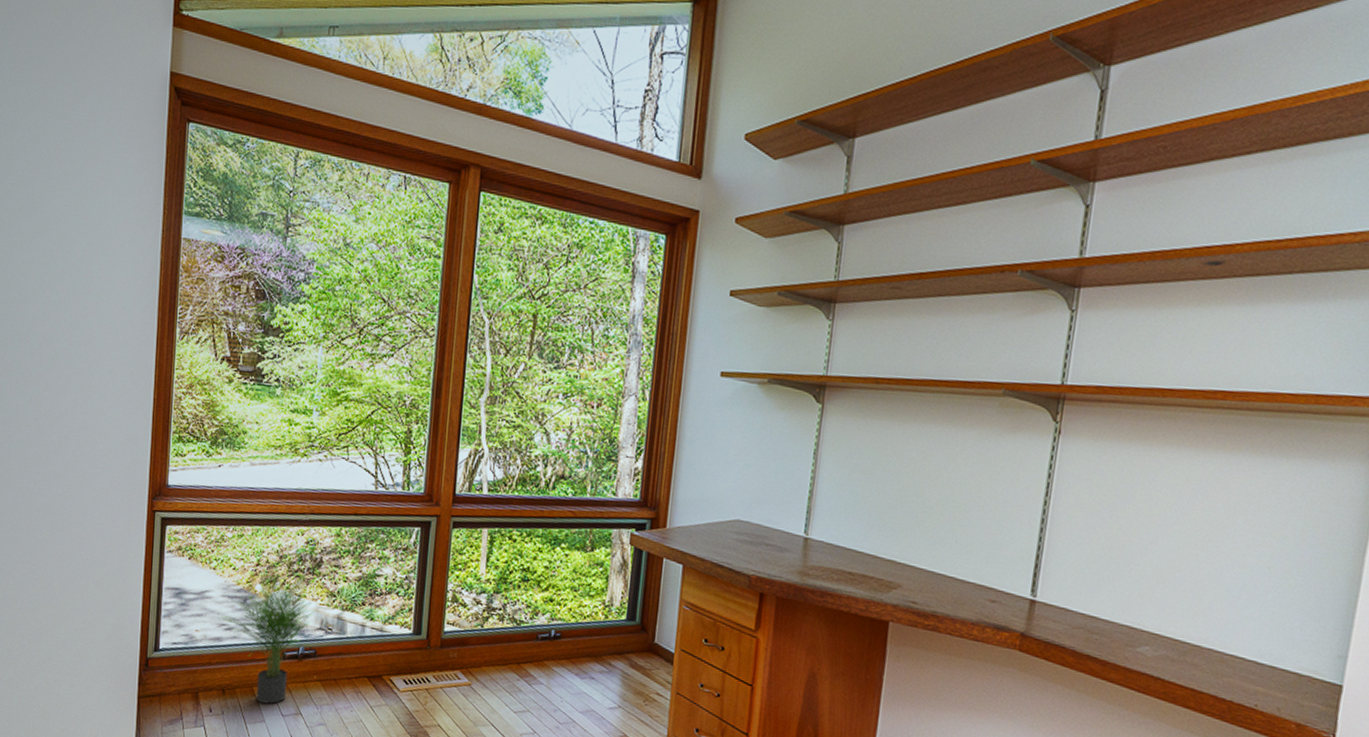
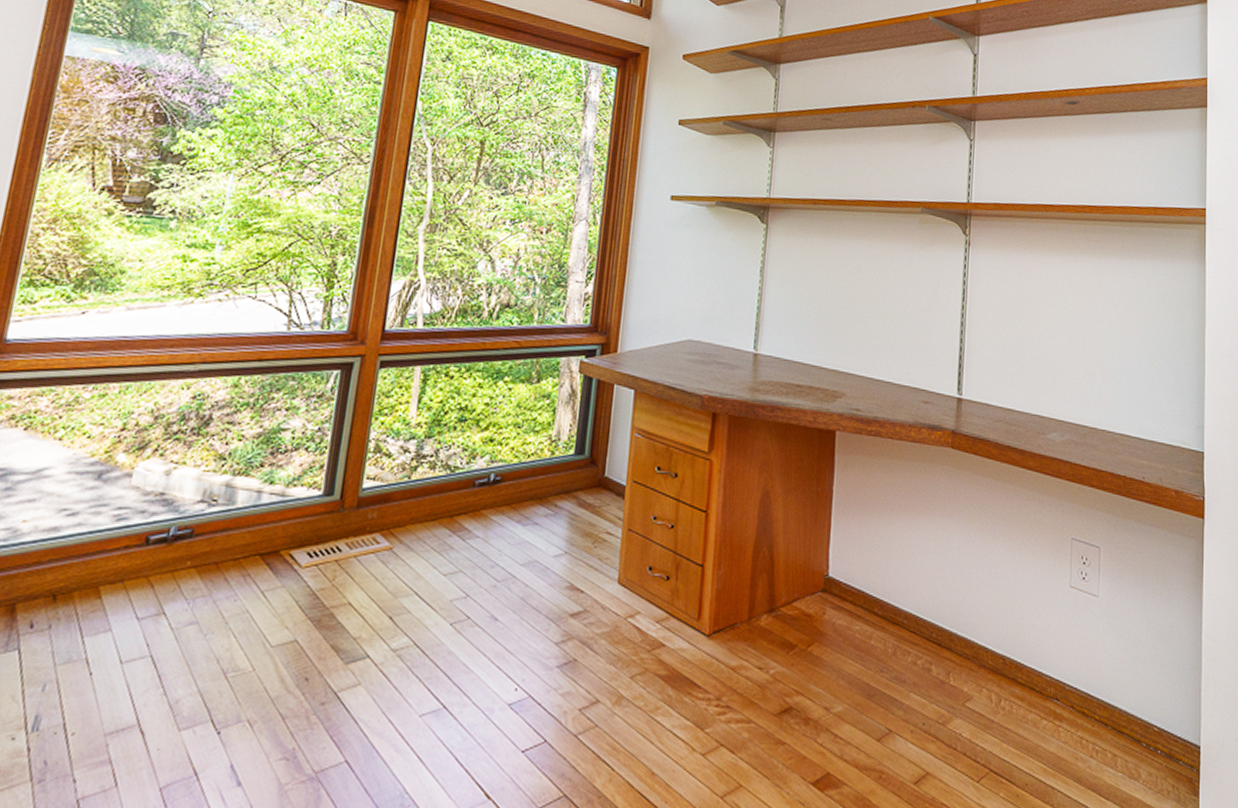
potted plant: present [219,570,315,704] -> none [60,435,197,606]

